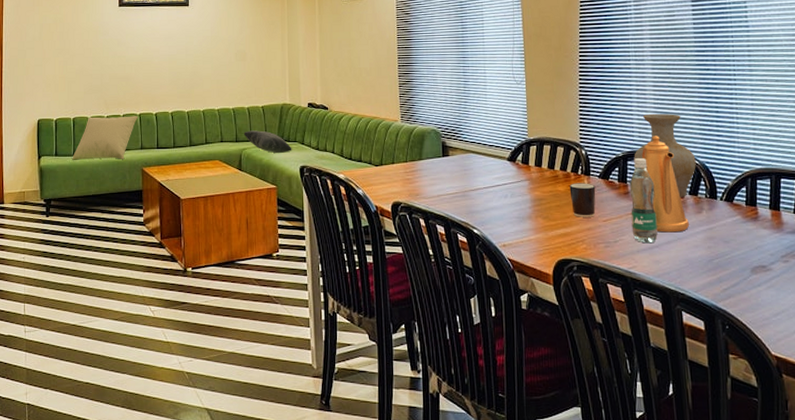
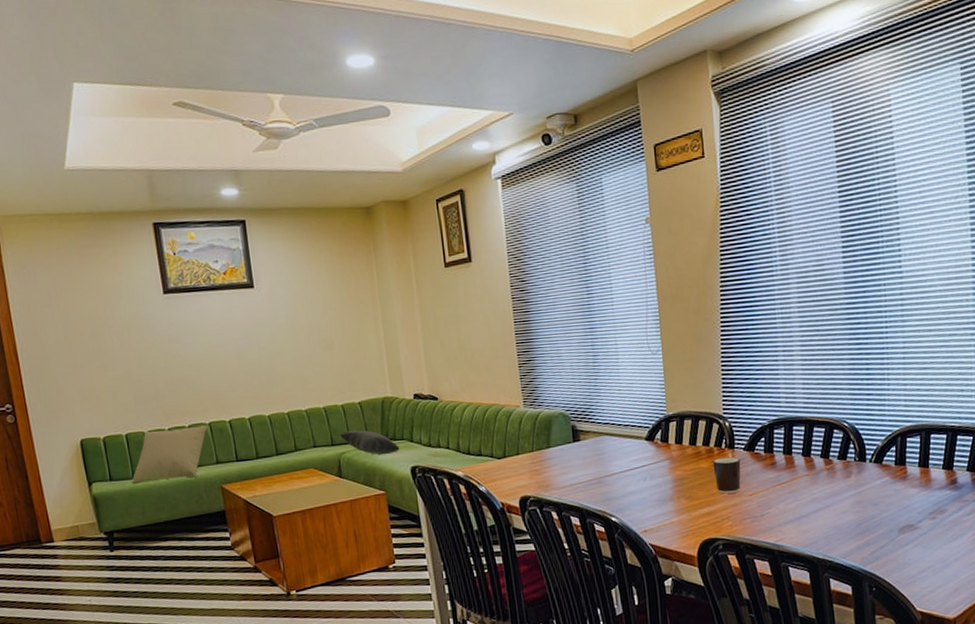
bottle: present [629,157,658,243] -> none [776,425,806,514]
vase: present [634,113,696,197] -> none [780,375,845,463]
coffee pot: present [642,136,690,233] -> none [789,400,839,501]

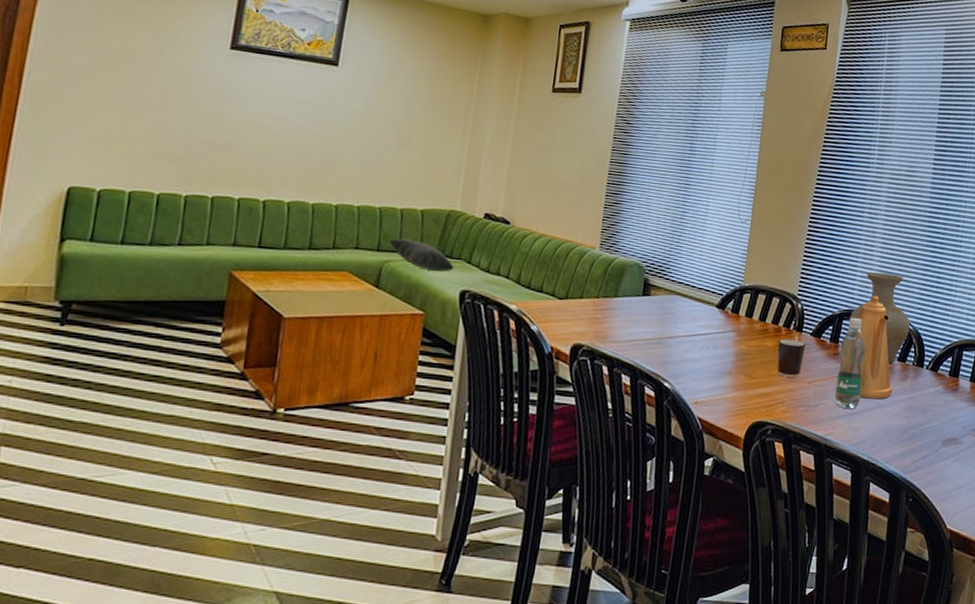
cushion: present [132,425,209,485] -> none [118,193,237,257]
bottle: none [776,425,806,514] -> present [835,317,866,410]
vase: none [780,375,845,463] -> present [850,272,910,363]
coffee pot: none [789,400,839,501] -> present [858,295,893,400]

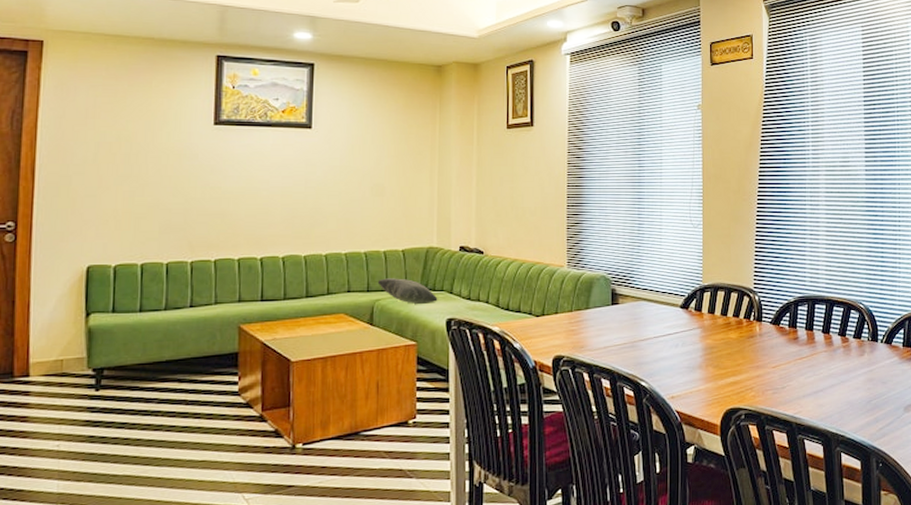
mug: present [777,338,806,378] -> none [741,329,767,365]
bottle: present [835,317,866,410] -> none [799,302,823,388]
vase: present [850,272,910,363] -> none [804,258,861,341]
coffee pot: present [858,295,893,400] -> none [812,280,853,377]

